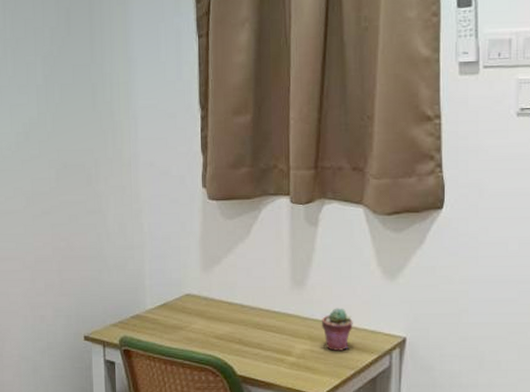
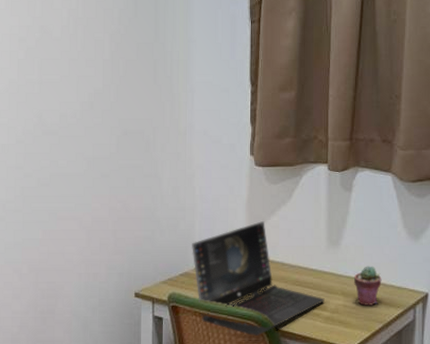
laptop: none [142,260,289,381] -> present [192,221,325,336]

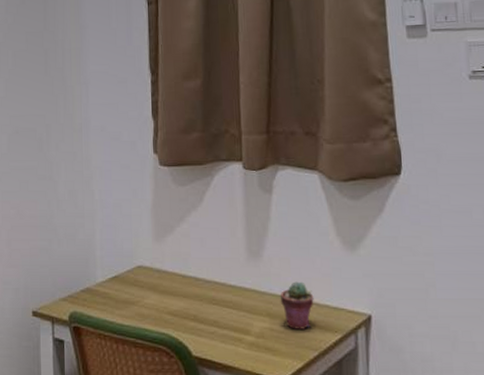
laptop: present [192,221,325,336] -> none [93,229,247,363]

